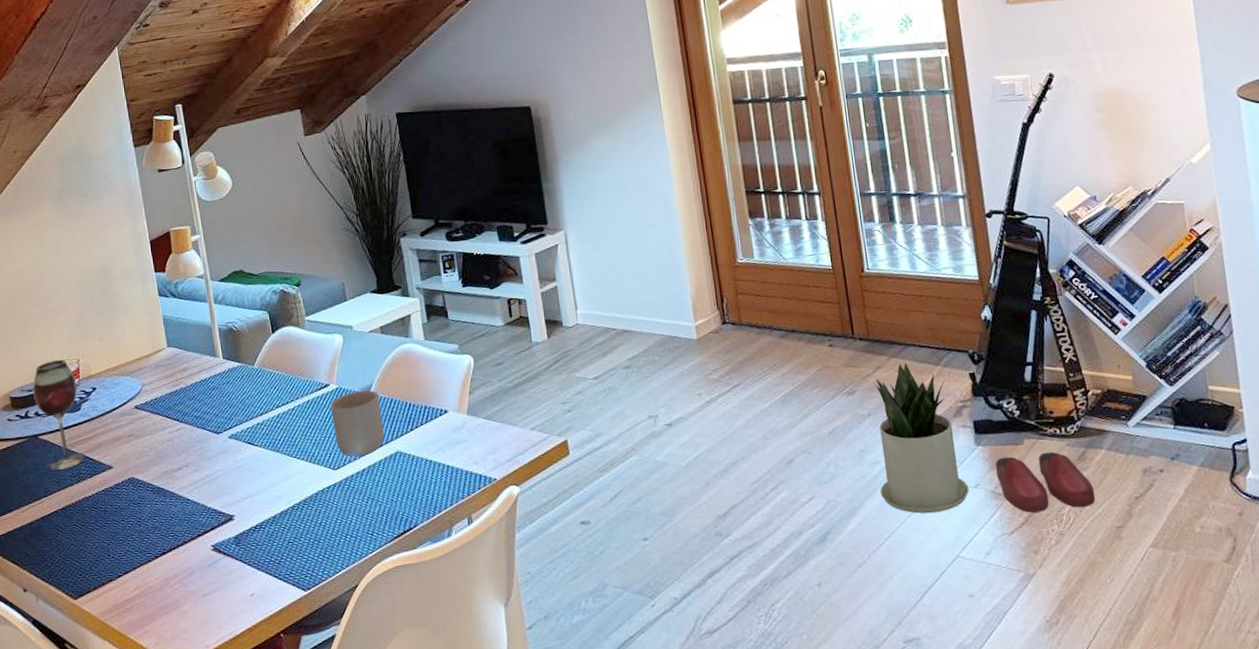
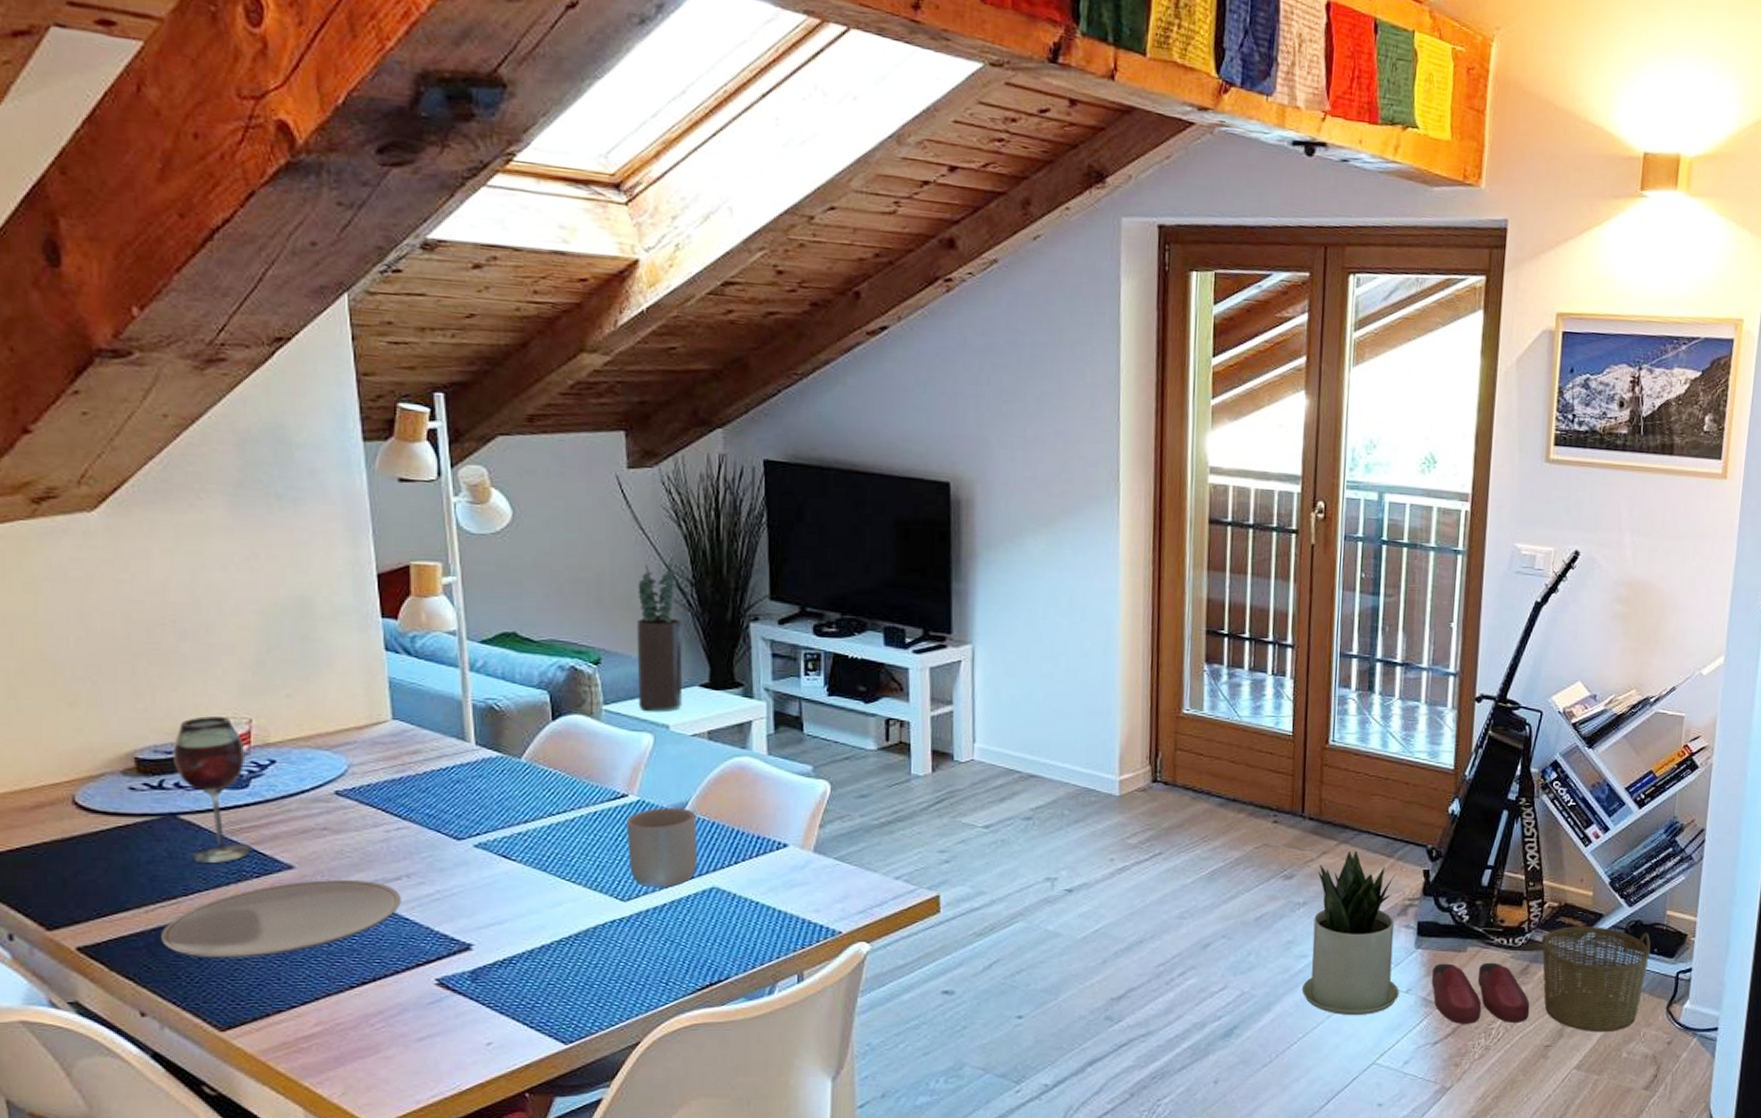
plate: none [32,472,184,544] -> present [160,880,401,959]
vase: none [320,197,360,318] -> present [637,557,683,713]
basket: none [1092,408,1202,510] -> present [1540,926,1651,1031]

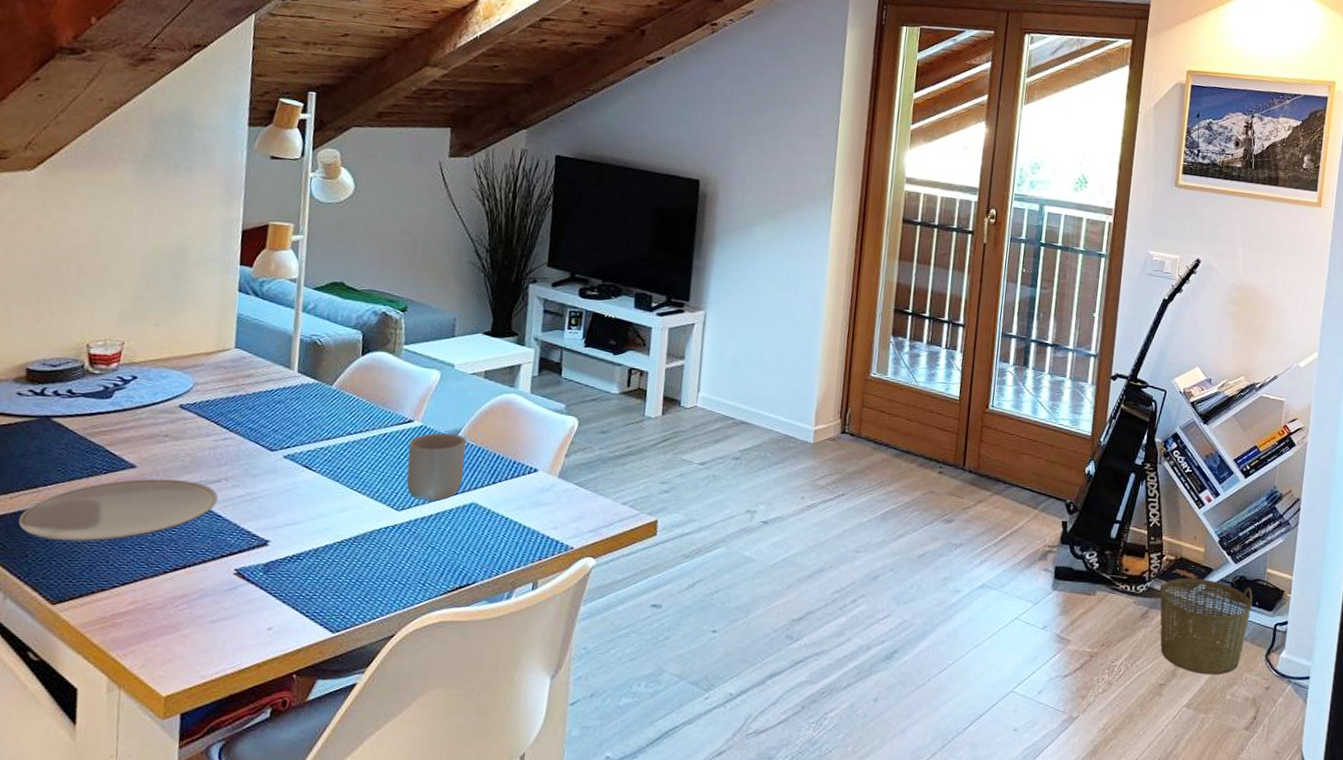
wineglass: present [173,716,251,864] -> none [56,337,115,460]
vase: present [637,557,683,713] -> none [432,229,477,354]
planter: present [1301,850,1399,1016] -> none [953,501,1038,648]
slippers: present [1432,962,1530,1024] -> none [1065,604,1148,662]

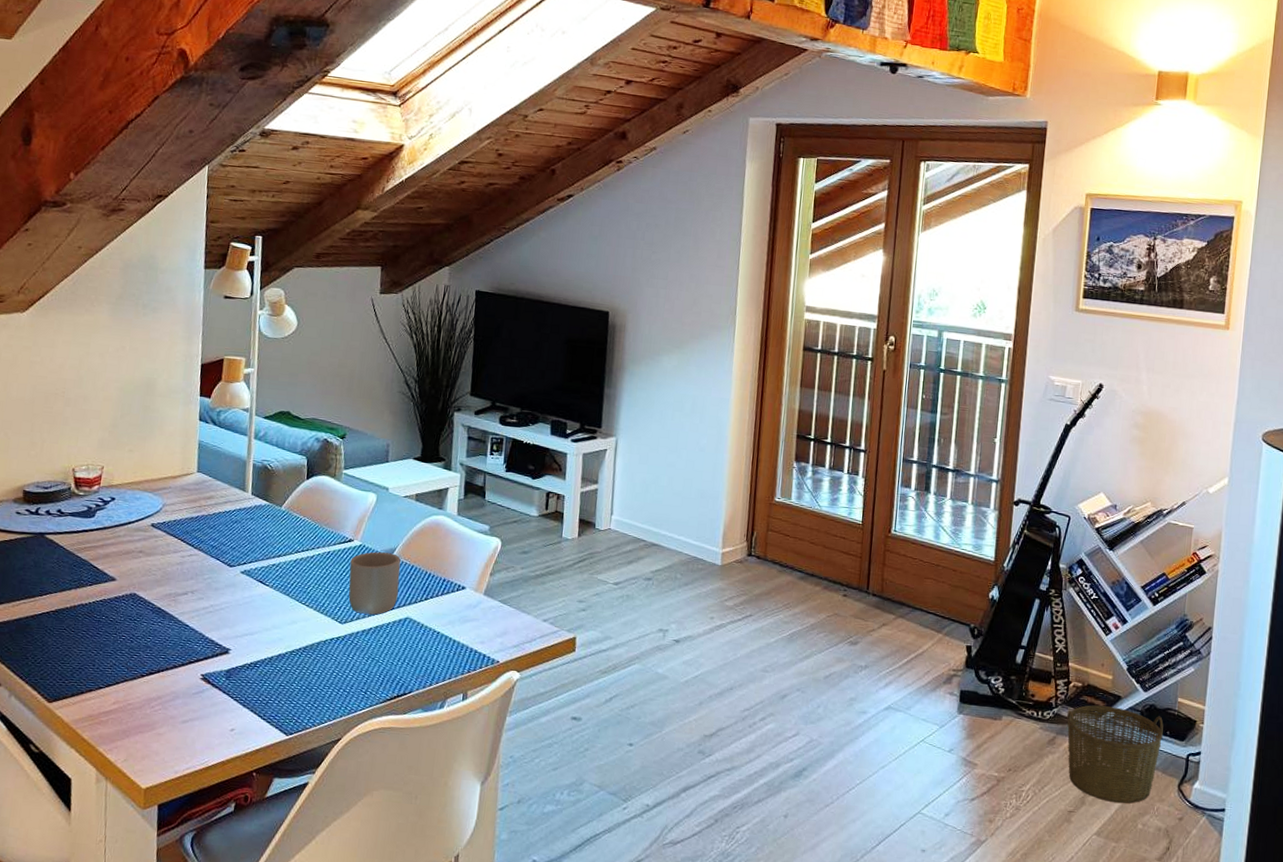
plate: present [18,478,218,543] -> none [19,590,186,647]

